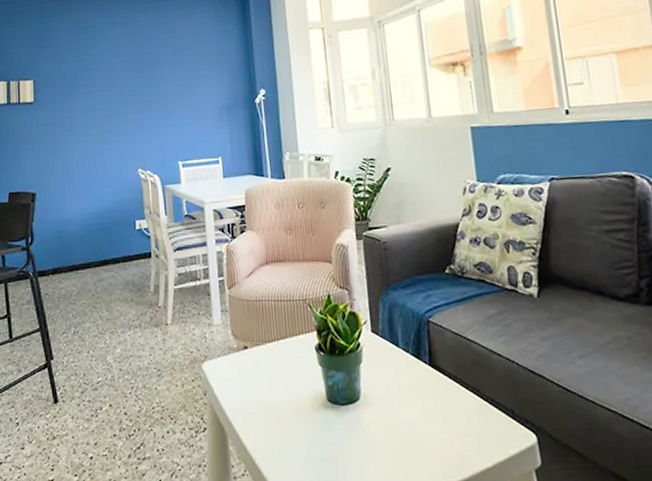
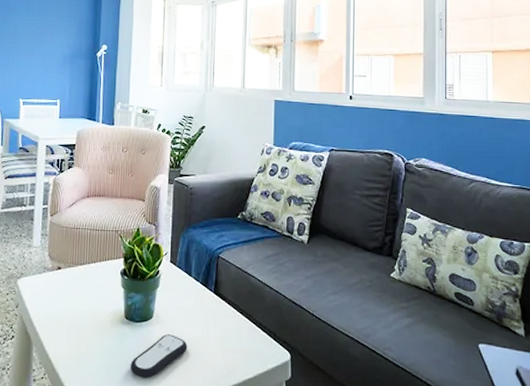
remote control: none [341,418,407,473] -> present [130,334,188,379]

